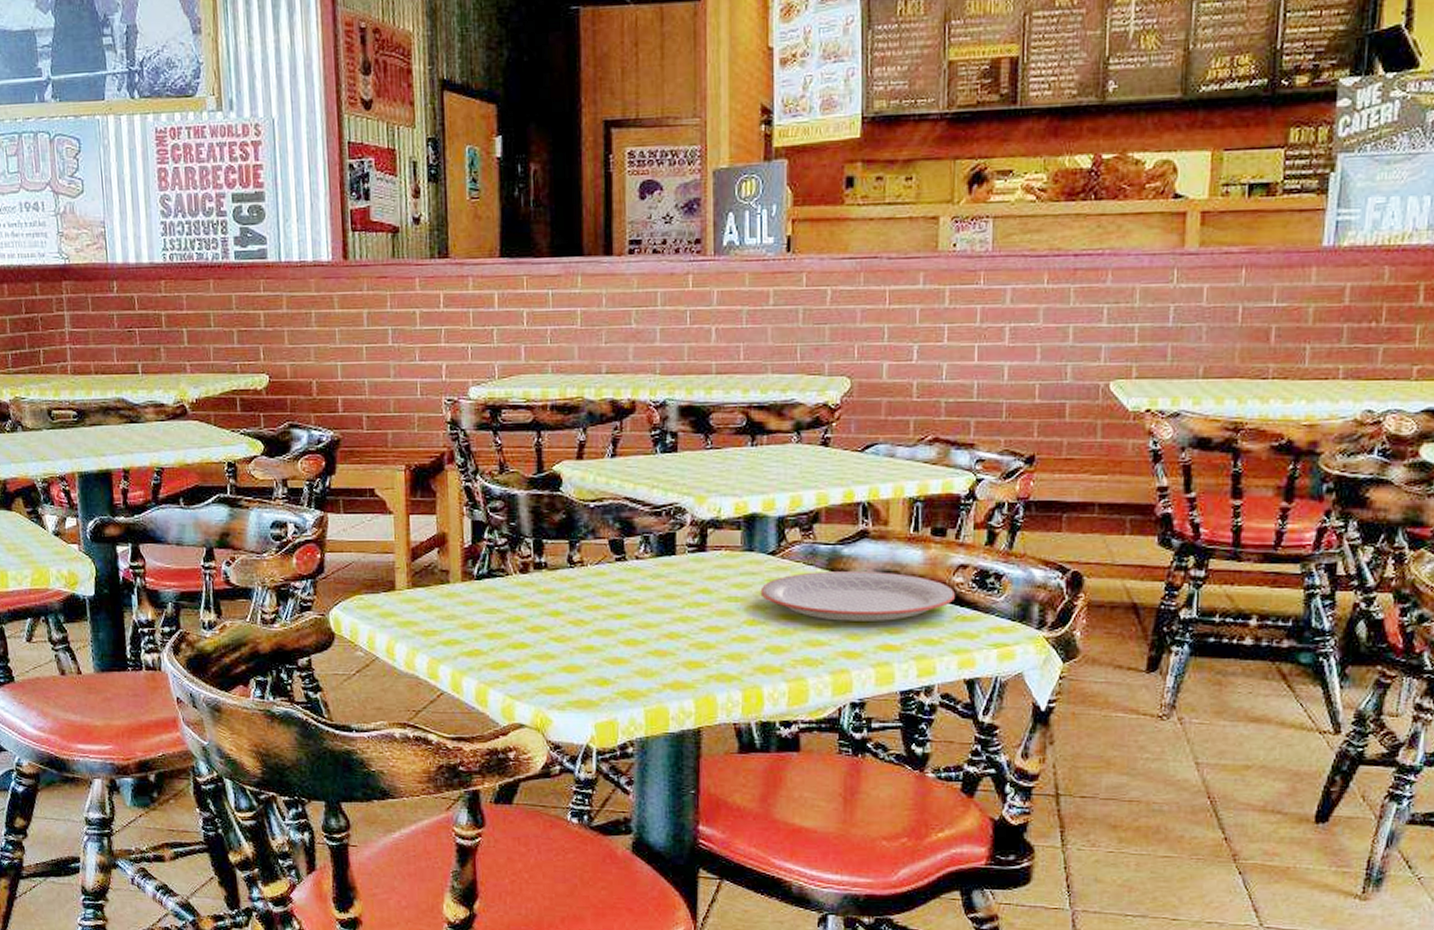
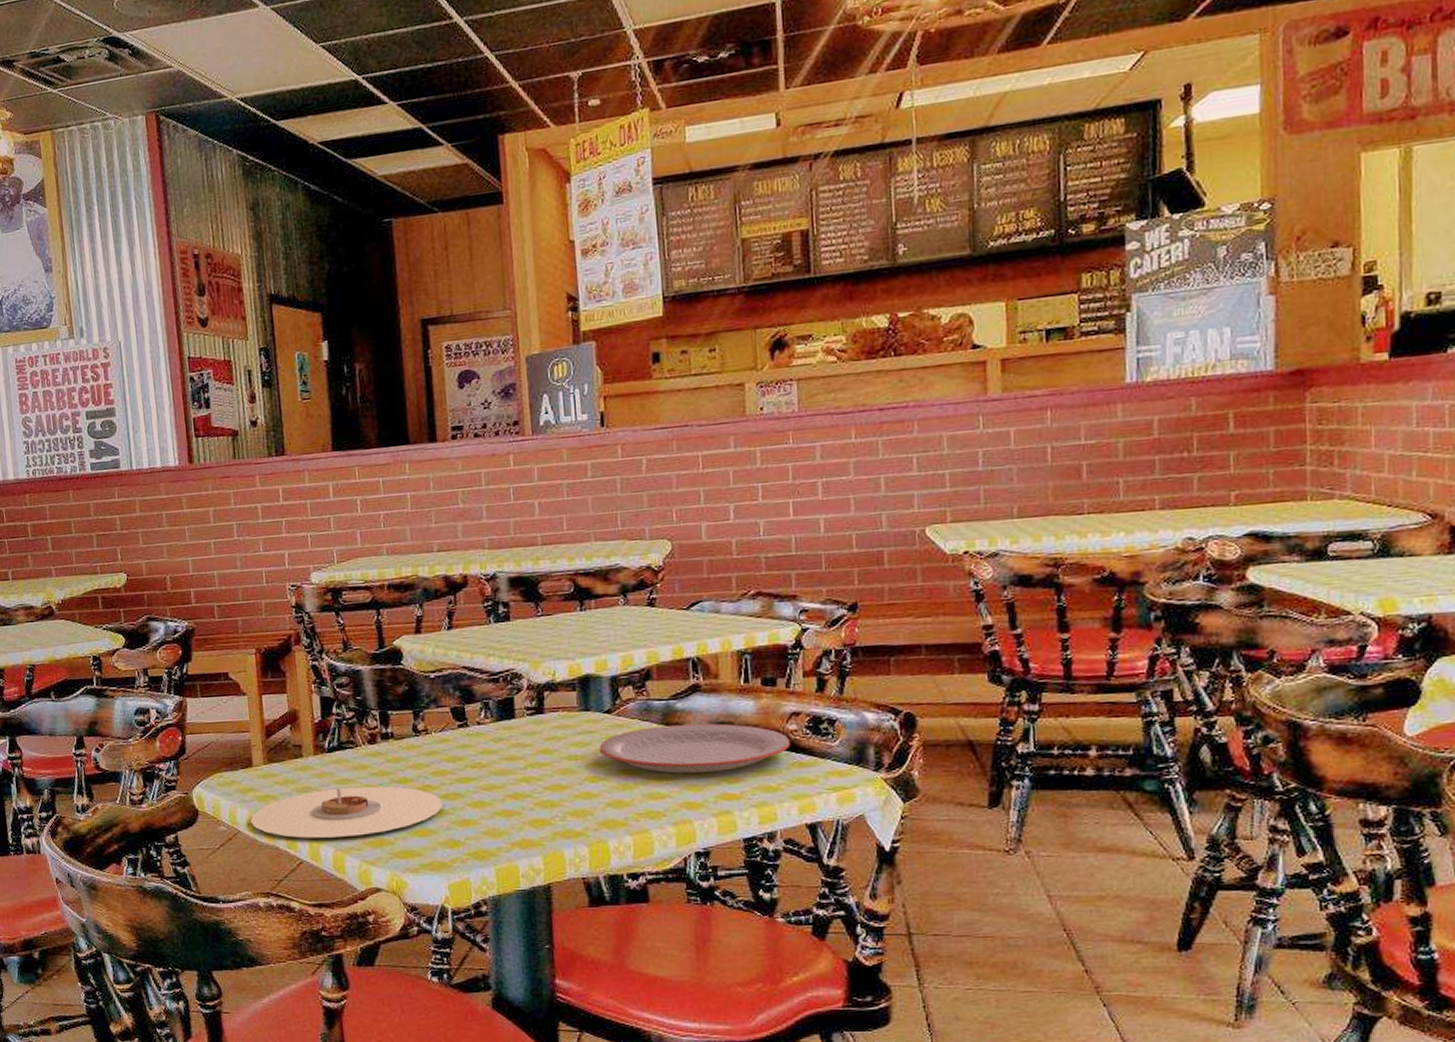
plate: none [390,617,595,669] -> present [250,786,443,838]

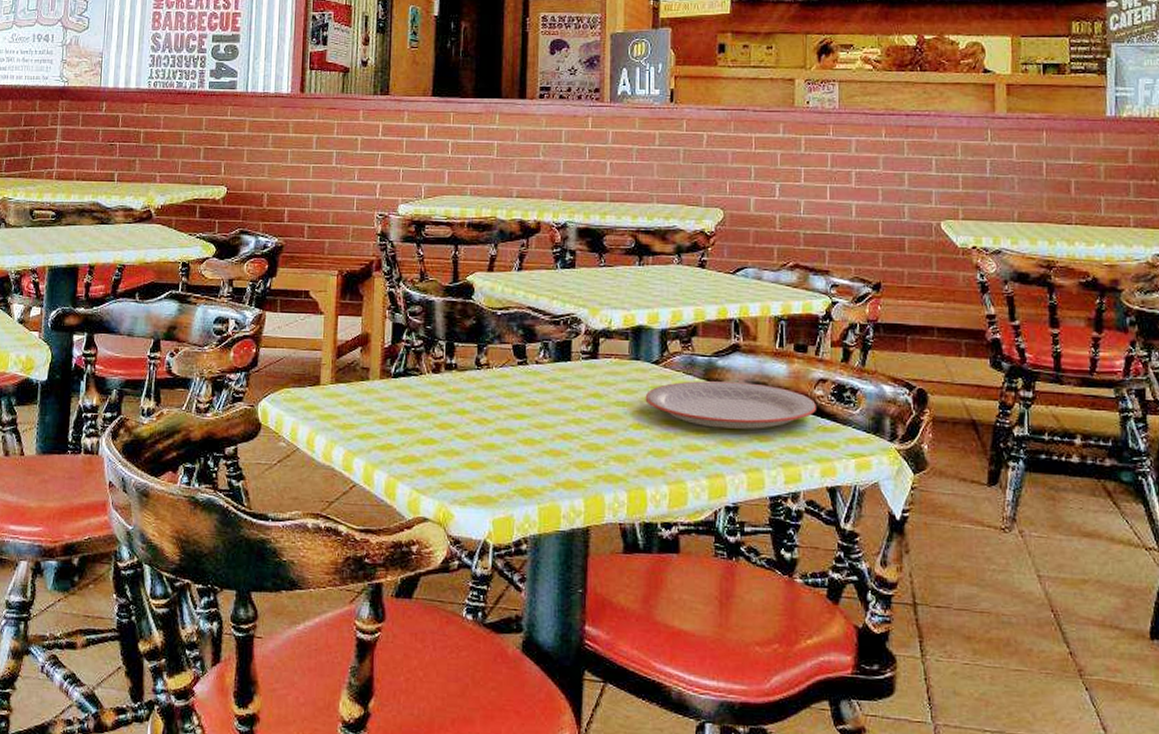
plate: present [250,786,443,838] -> none [311,413,496,464]

